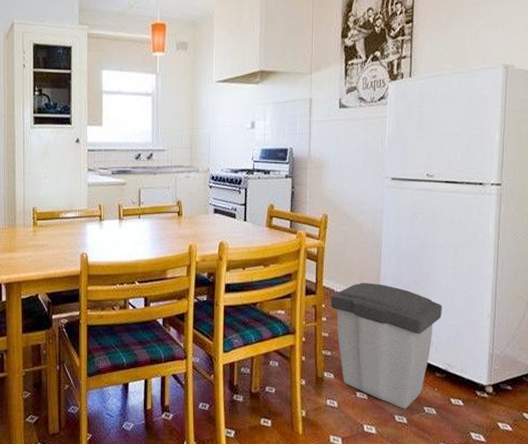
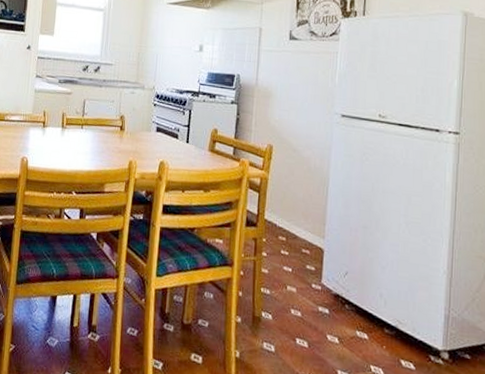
trash can: present [330,283,442,409] -> none [271,220,393,365]

